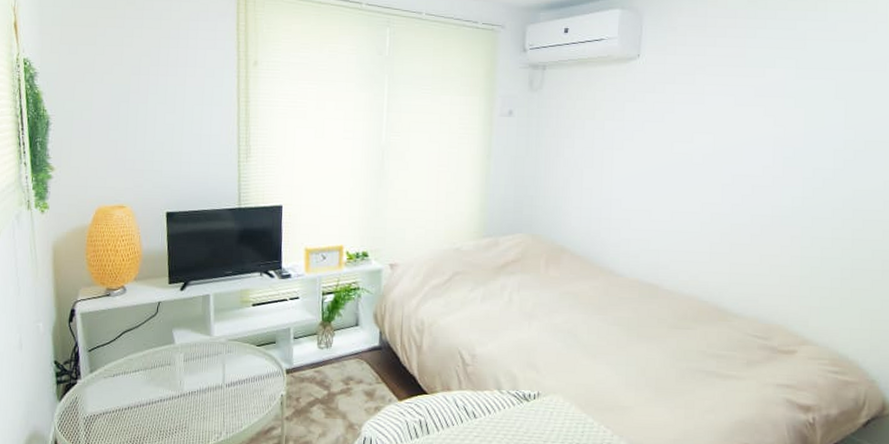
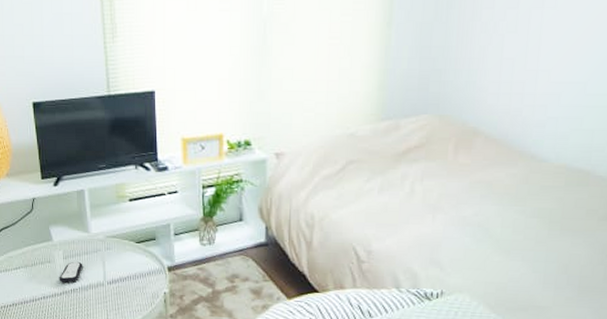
remote control: none [177,364,203,386] -> present [59,261,83,283]

